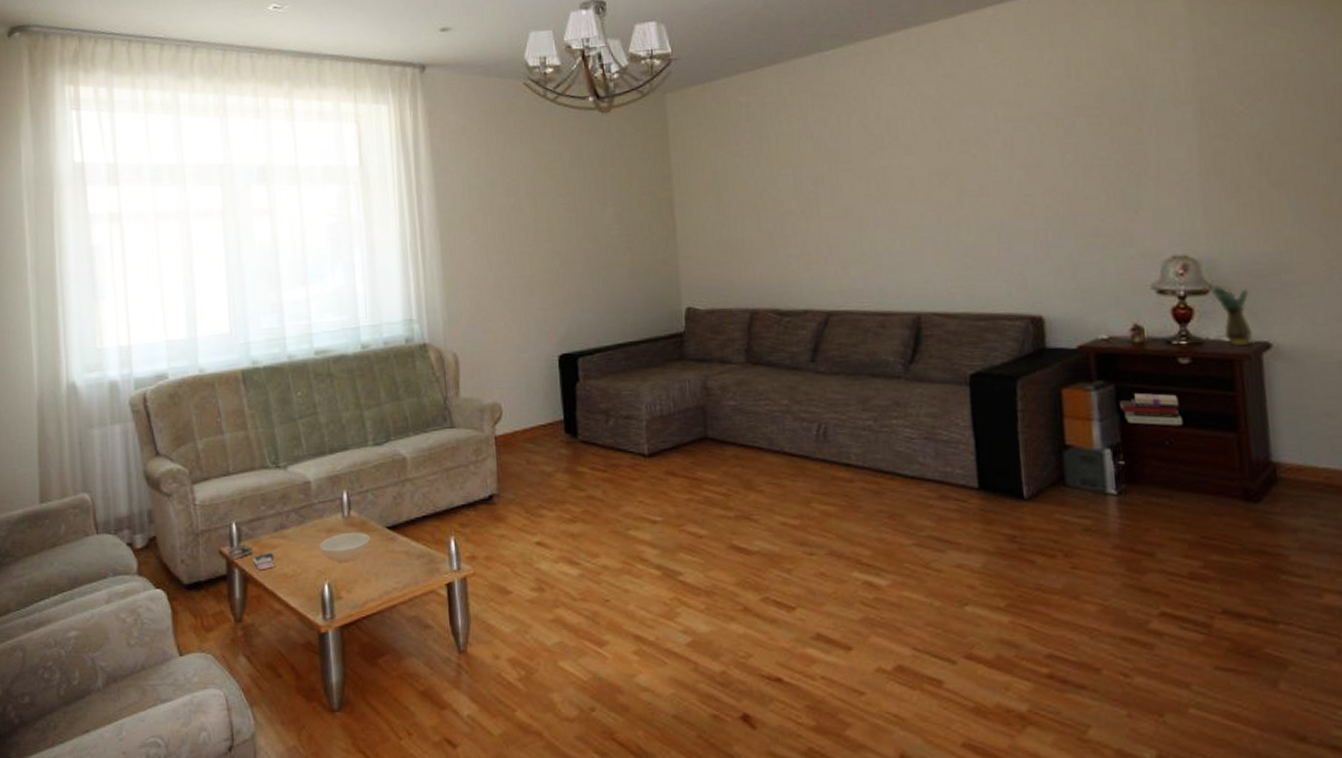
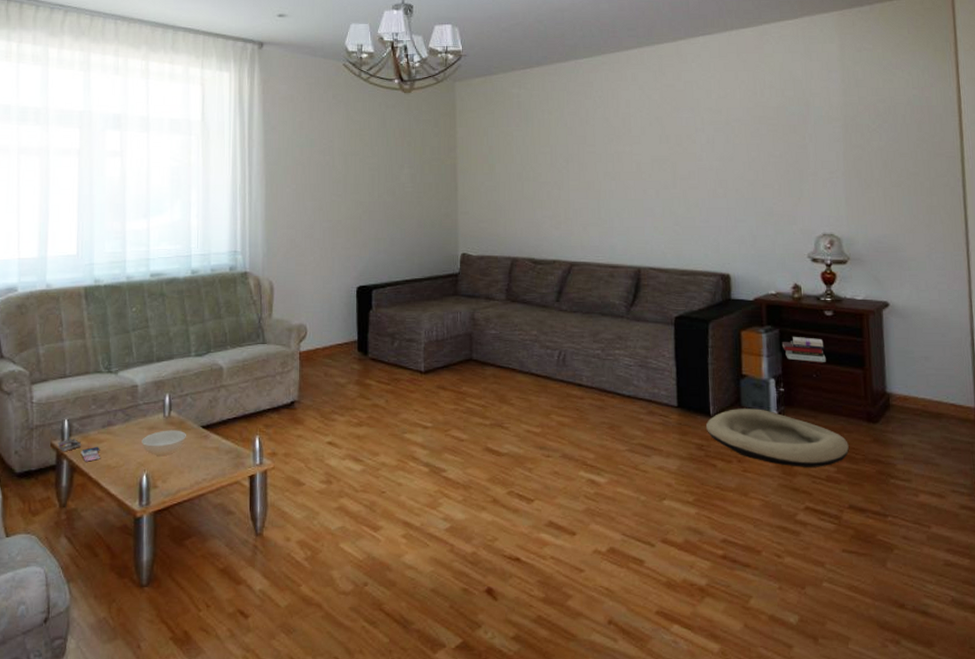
dog bed: none [1019,488,1220,562] -> present [706,408,849,467]
vase: present [1209,284,1254,346] -> none [847,256,877,303]

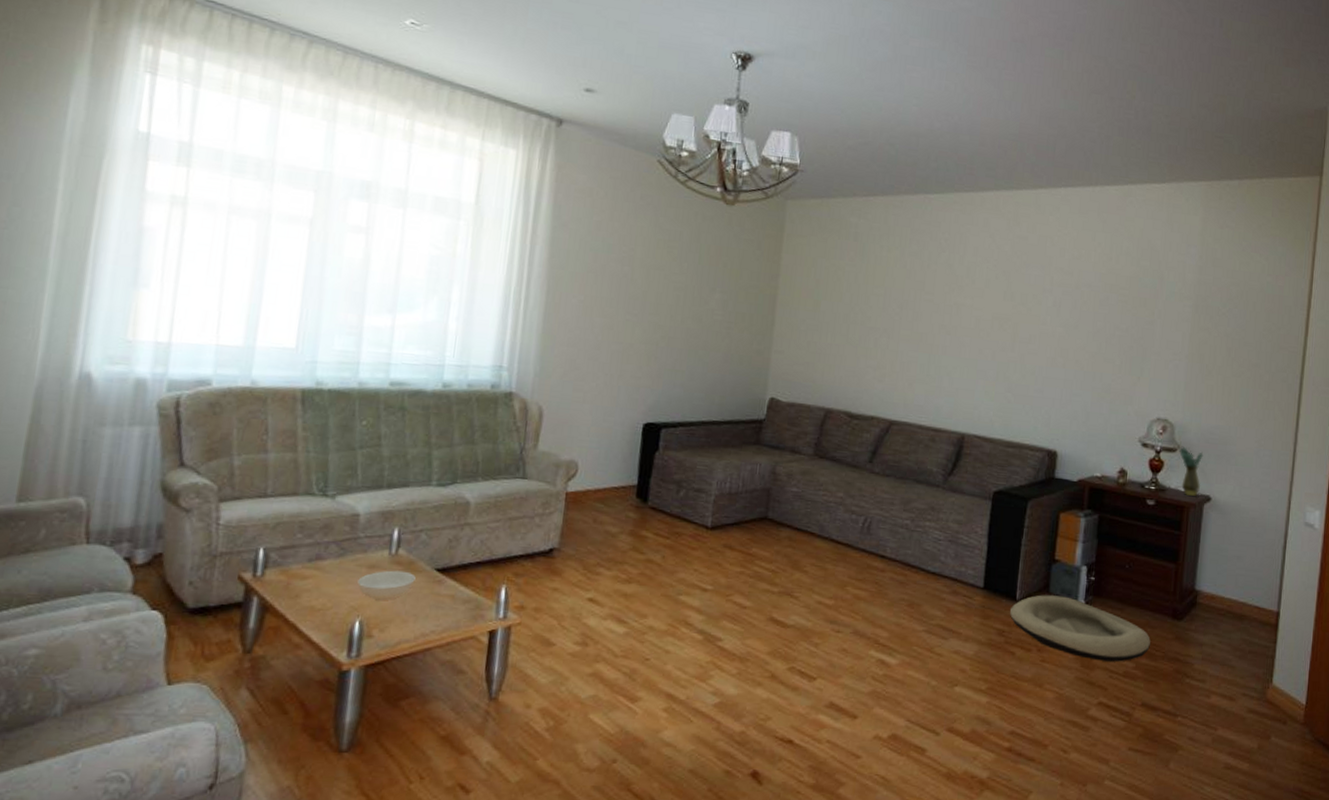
magazine: present [57,439,100,462] -> none [247,571,303,601]
books: present [781,336,826,363] -> none [1099,523,1141,554]
vase: none [847,256,877,303] -> present [1178,444,1204,496]

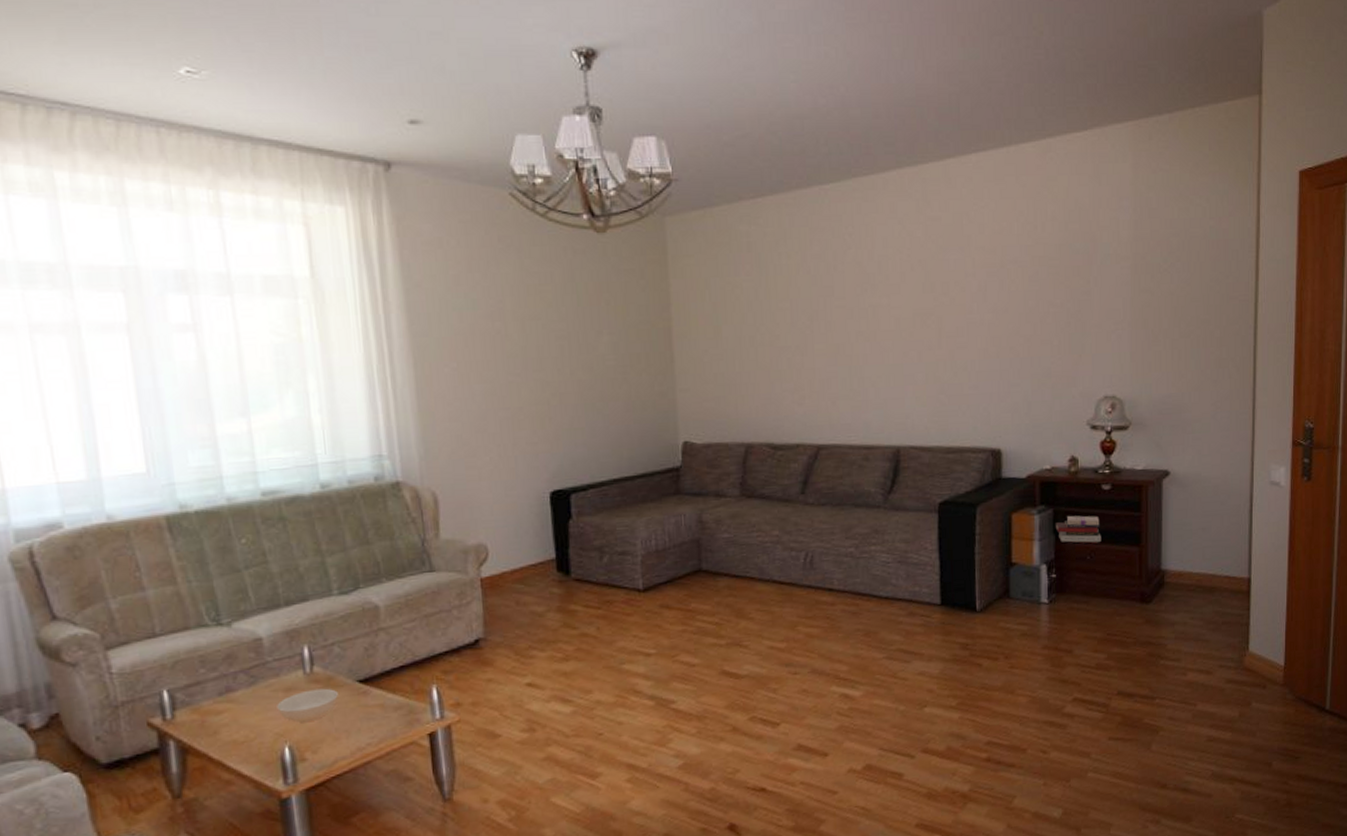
dog bed: present [1010,595,1151,662] -> none [972,599,1120,658]
books: none [1099,523,1141,554] -> present [1055,515,1101,544]
vase: present [1178,444,1204,496] -> none [1129,421,1158,474]

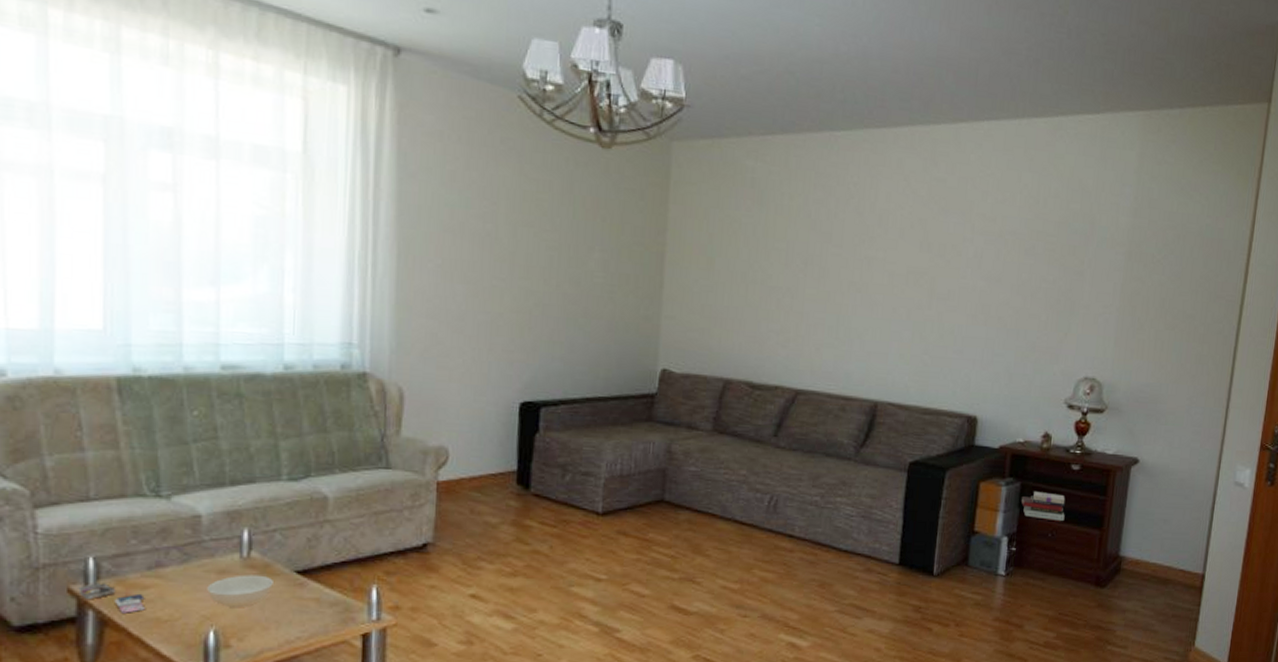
magazine: none [157,713,221,740] -> present [78,583,145,613]

